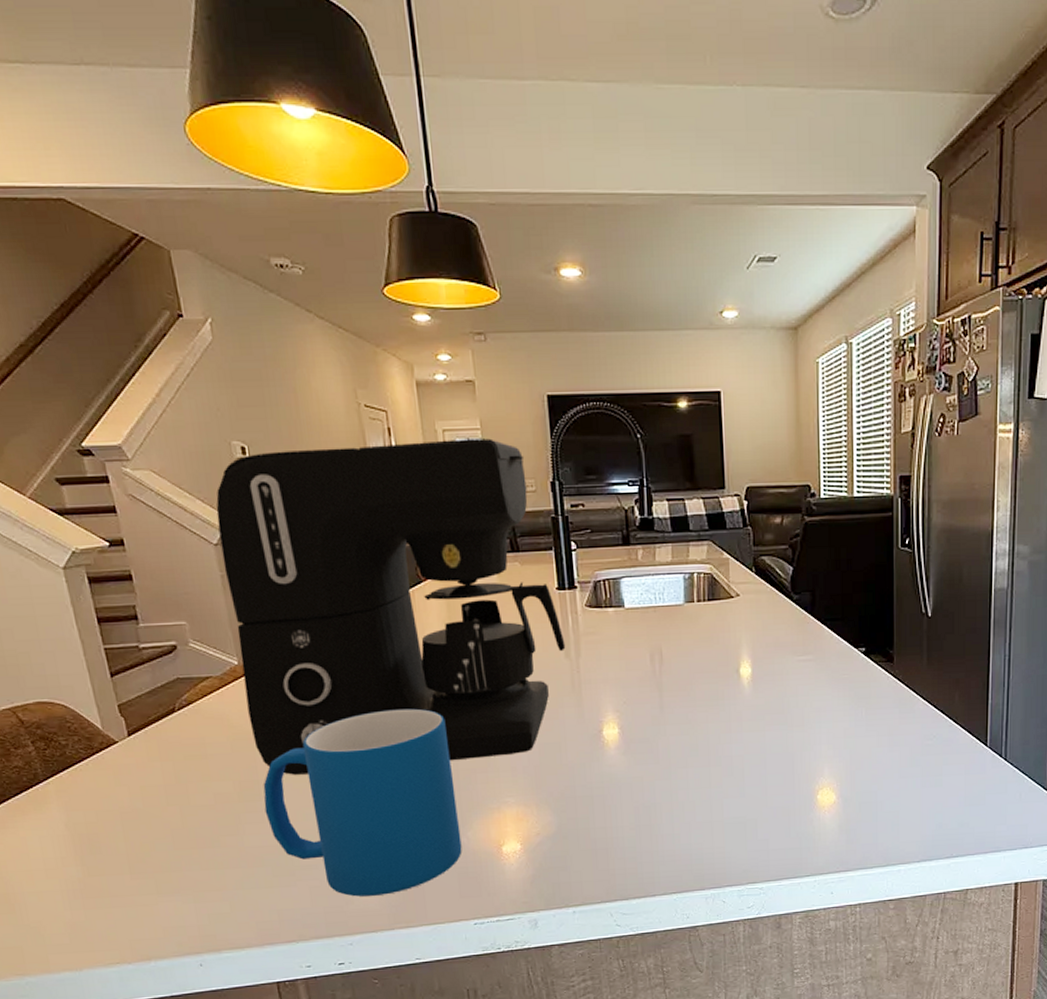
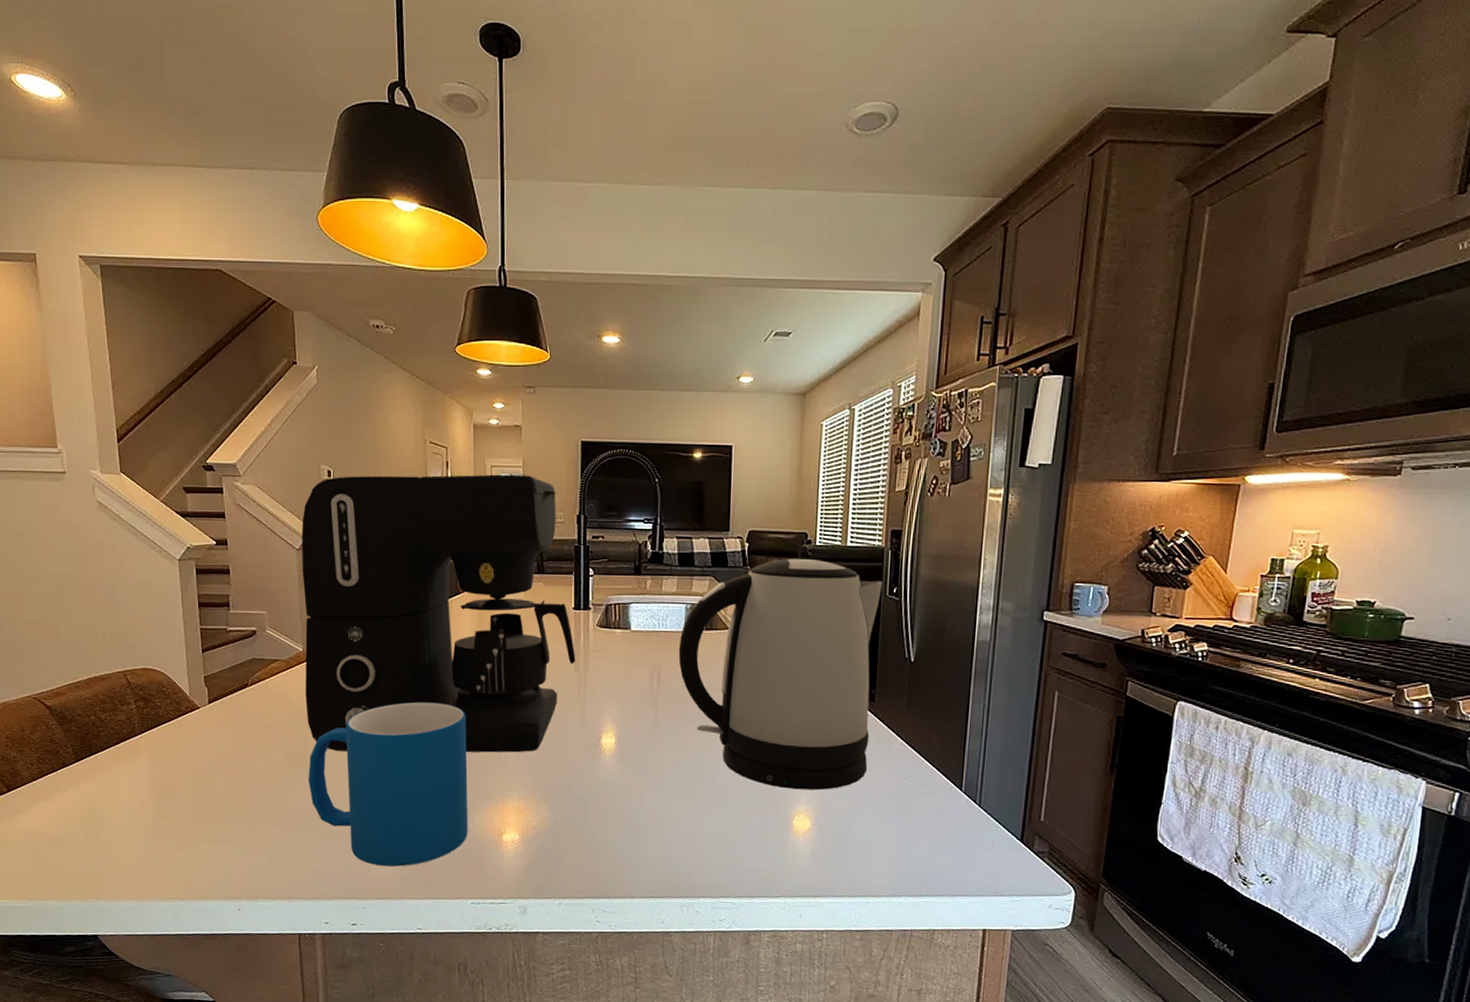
kettle: none [679,514,893,763] -> present [678,559,882,791]

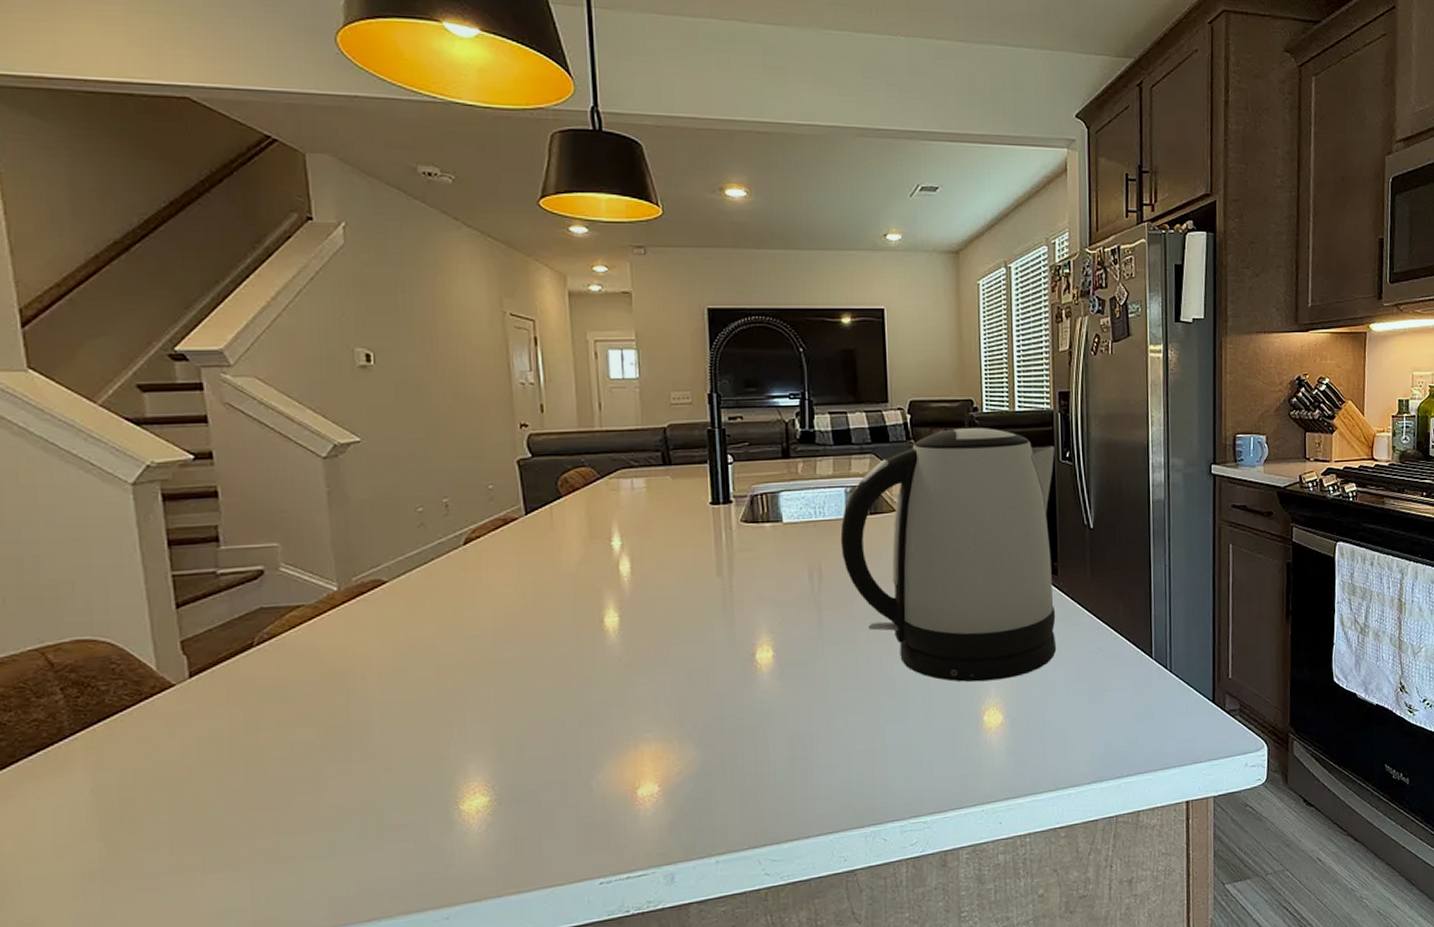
coffee maker: present [302,473,576,753] -> none [329,348,718,717]
mug: present [308,701,468,867] -> none [353,635,590,859]

